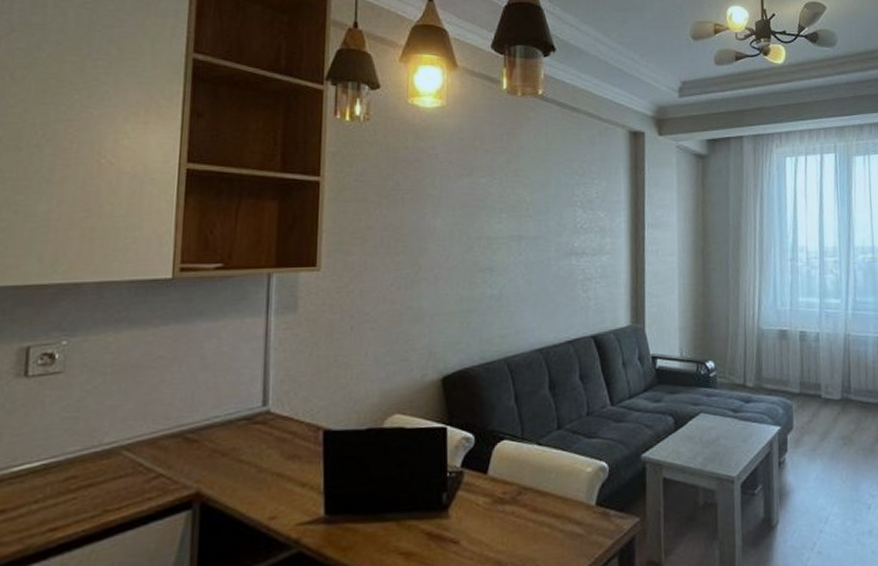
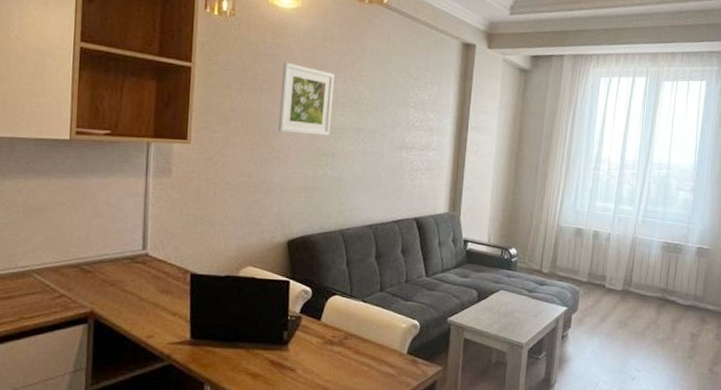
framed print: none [425,167,488,249] -> present [278,62,335,136]

